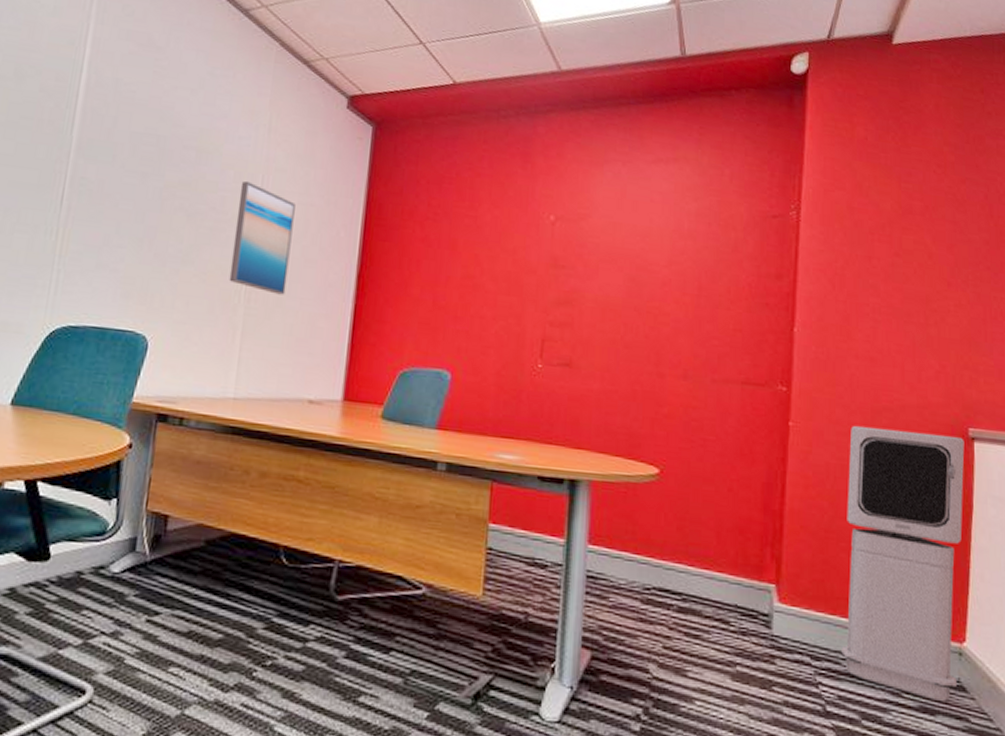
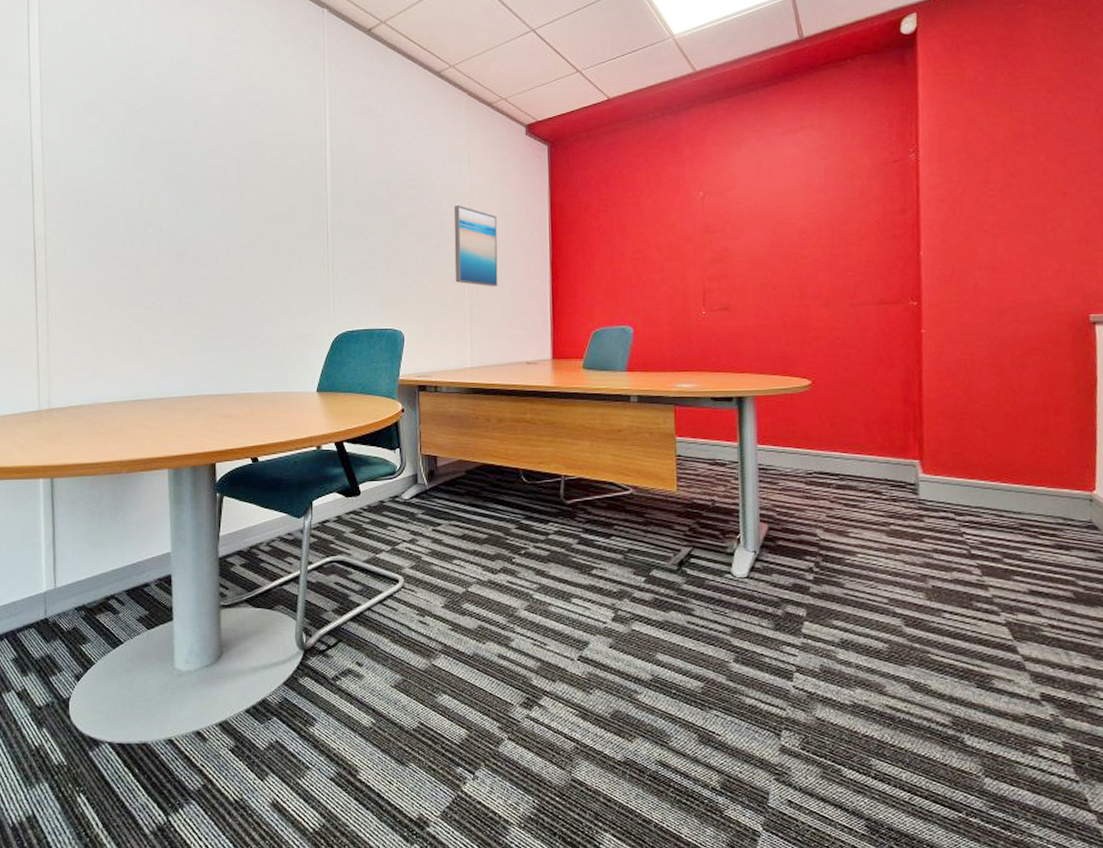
air purifier: present [841,425,965,702] -> none [978,323,1089,539]

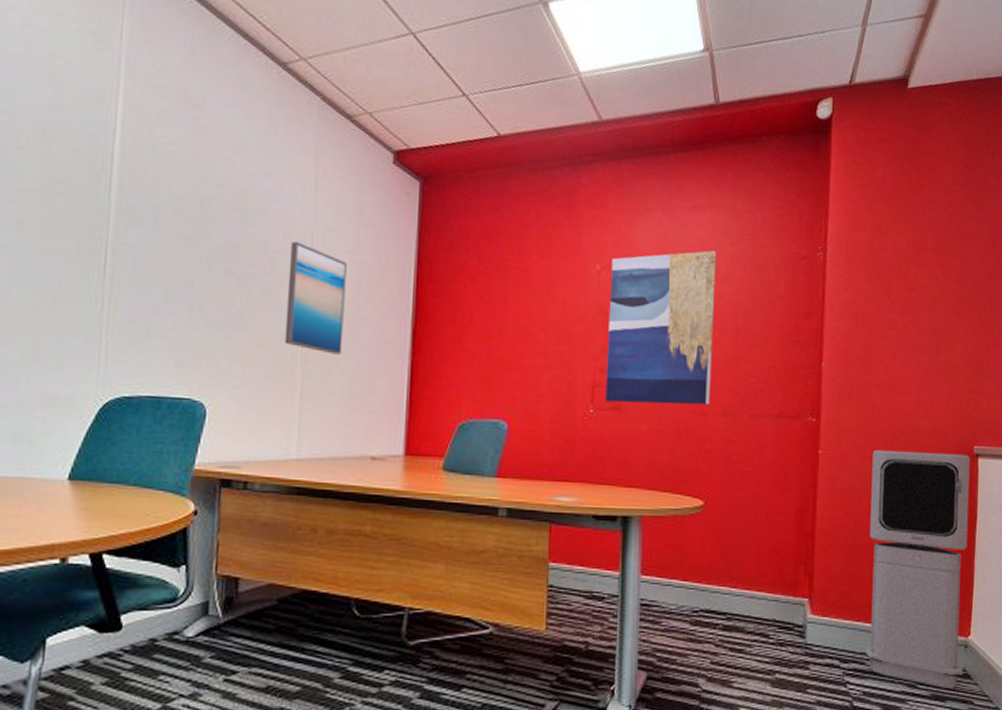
wall art: none [713,167,812,304] -> present [605,250,717,405]
air purifier: none [978,323,1089,539] -> present [866,449,970,689]

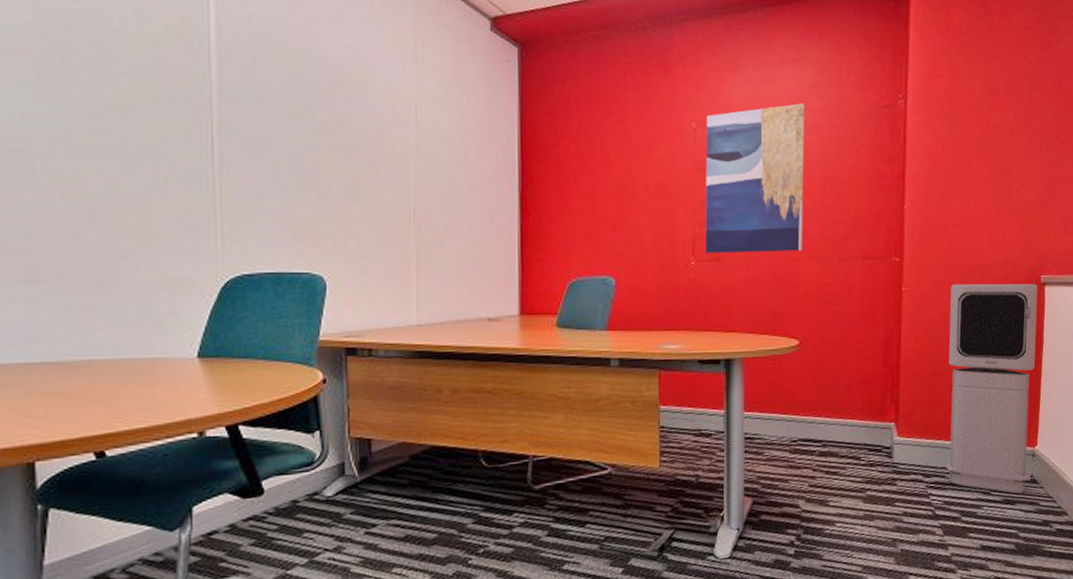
wall art: present [284,241,347,355] -> none [395,112,453,223]

